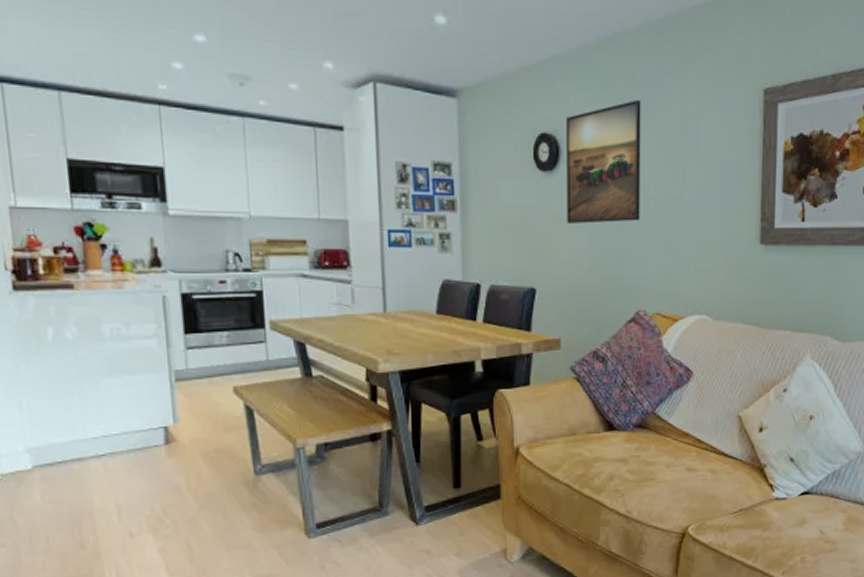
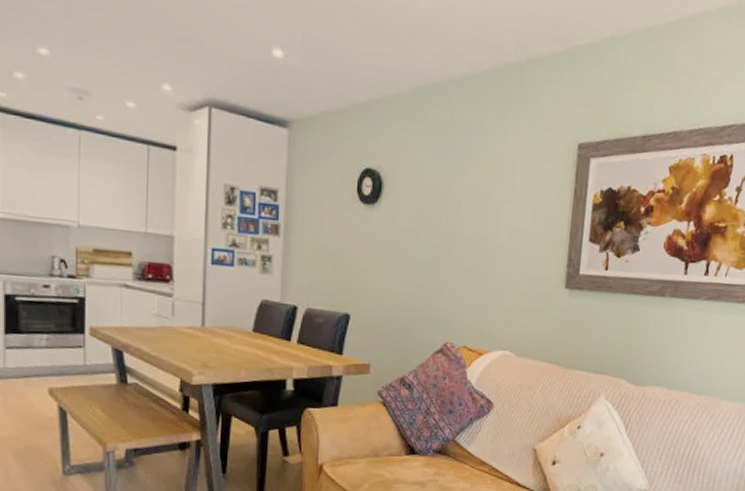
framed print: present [566,99,641,224] -> none [384,143,463,258]

